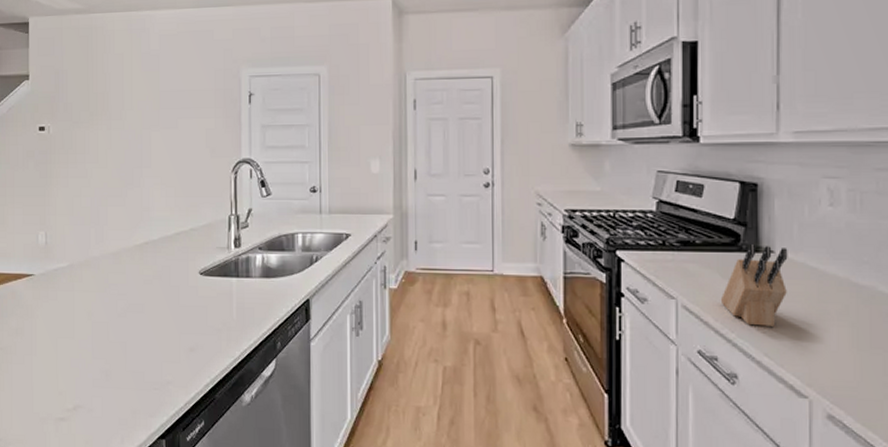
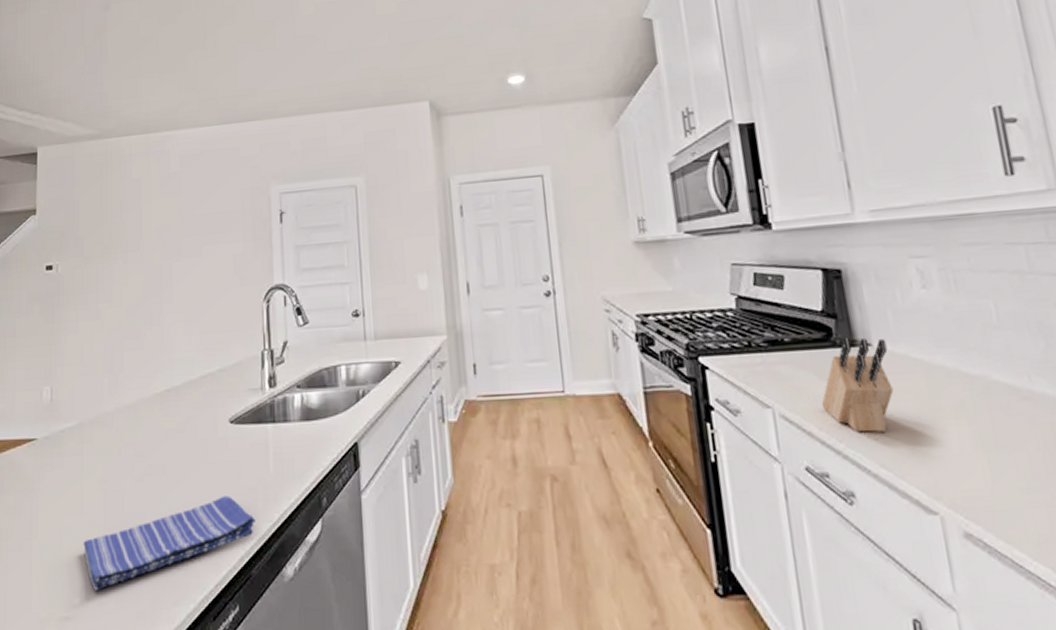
dish towel: none [75,334,220,400] -> present [83,495,255,591]

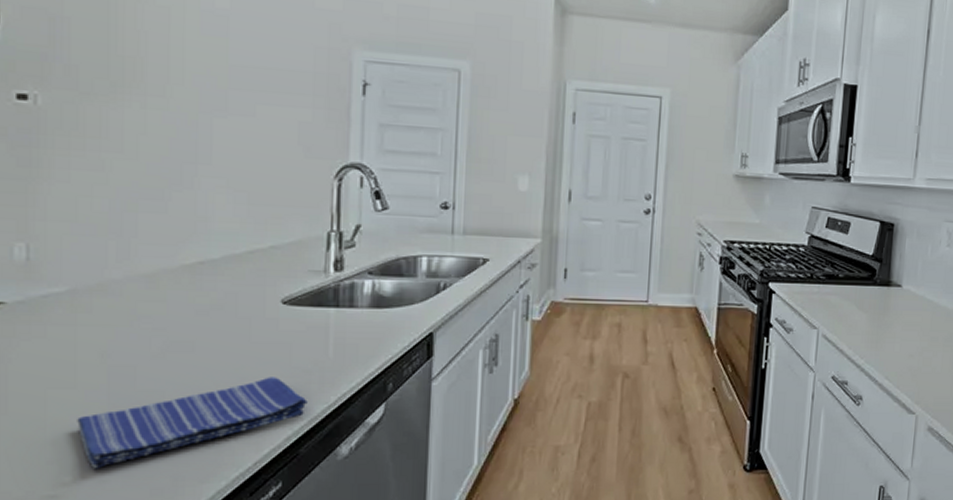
knife block: present [821,338,894,433] -> none [854,279,912,353]

